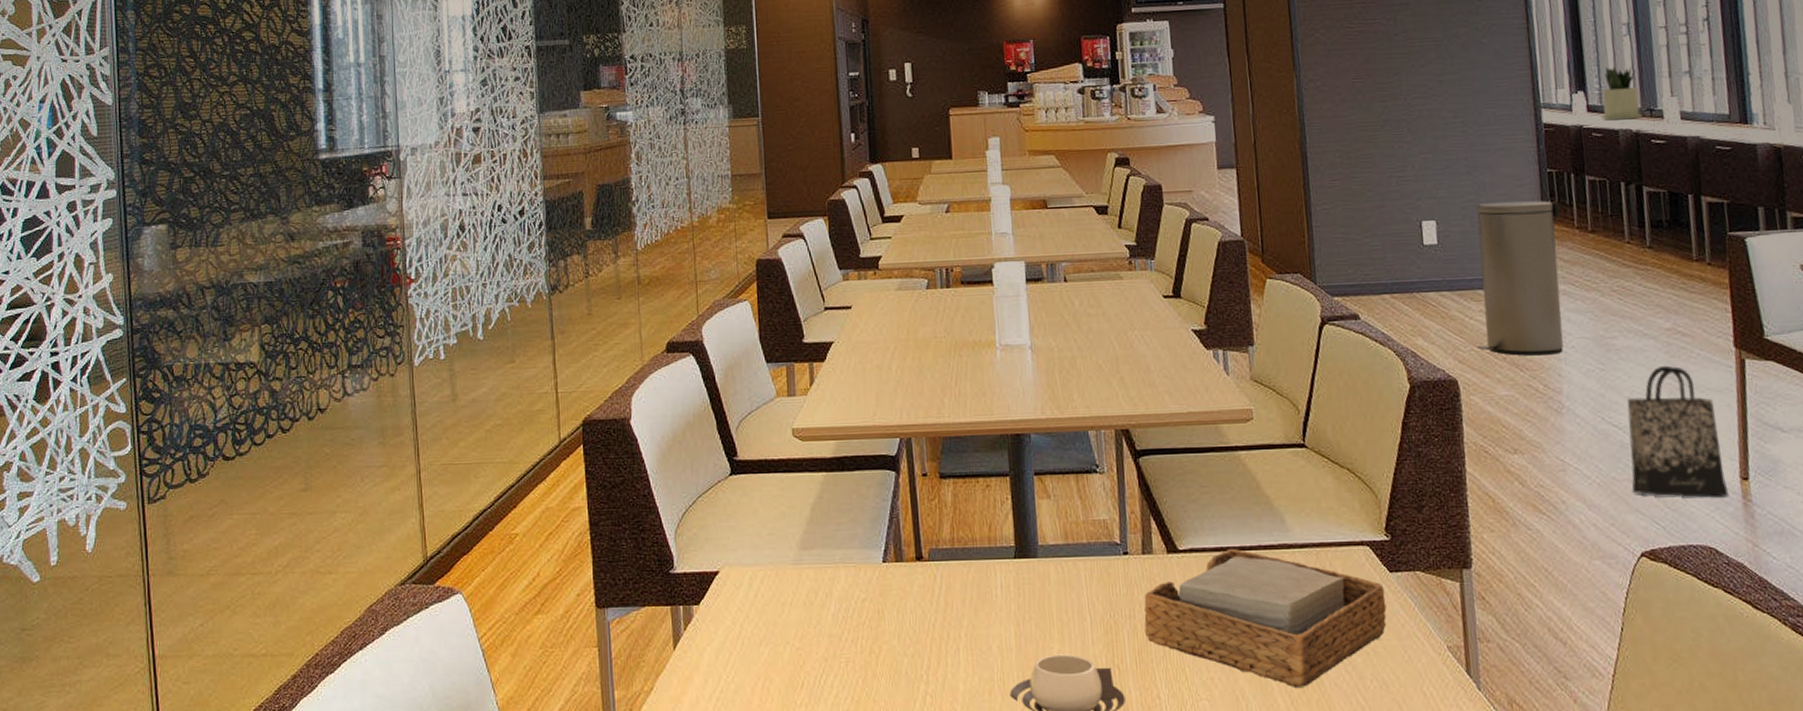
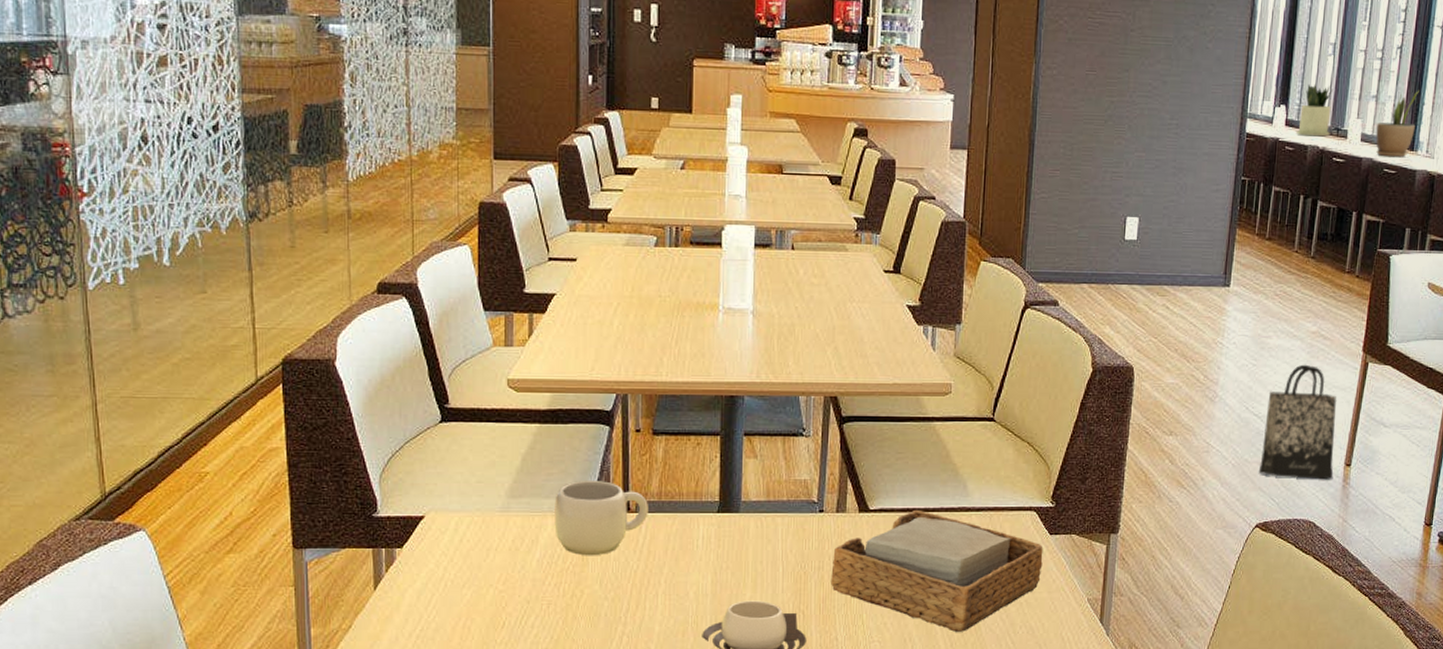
mug: none [846,527,942,609] -> present [554,480,648,556]
pedal bin: present [1477,200,1564,356] -> none [1155,204,1247,349]
potted plant: none [1696,60,1745,133] -> present [1376,90,1419,158]

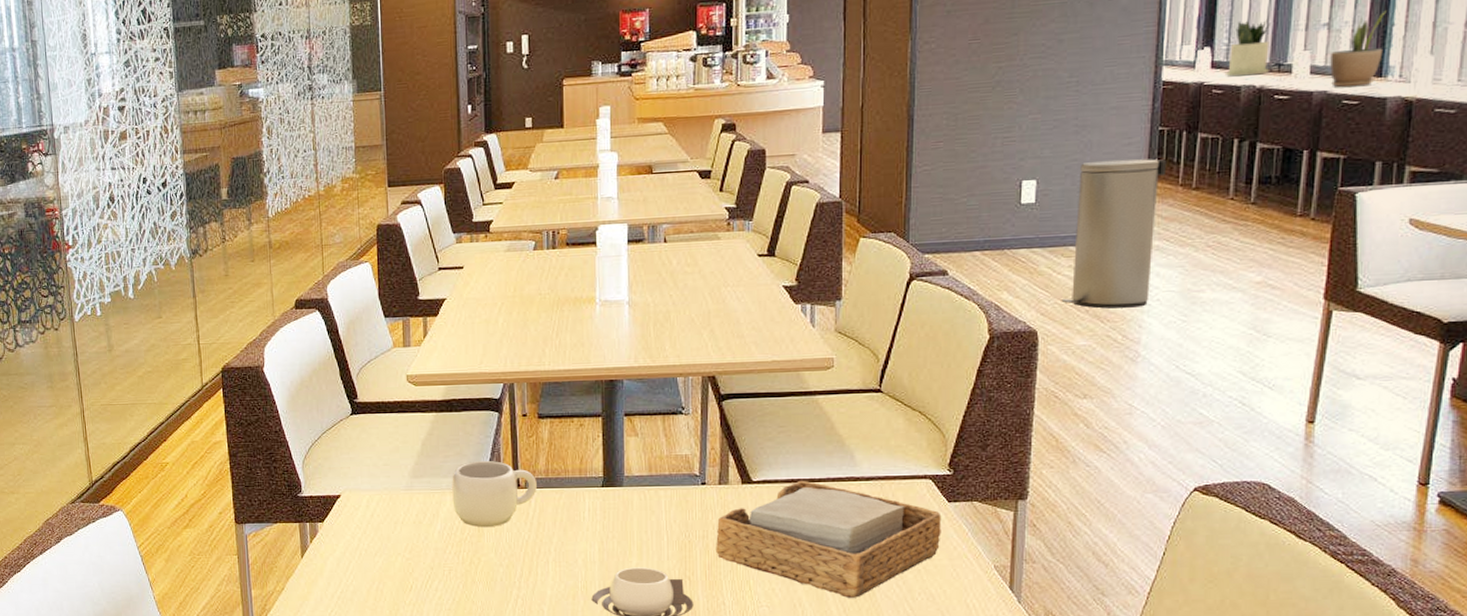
pedal bin: none [1155,204,1247,349] -> present [1061,159,1167,309]
shopping bag: present [1258,364,1337,480] -> none [1195,317,1292,439]

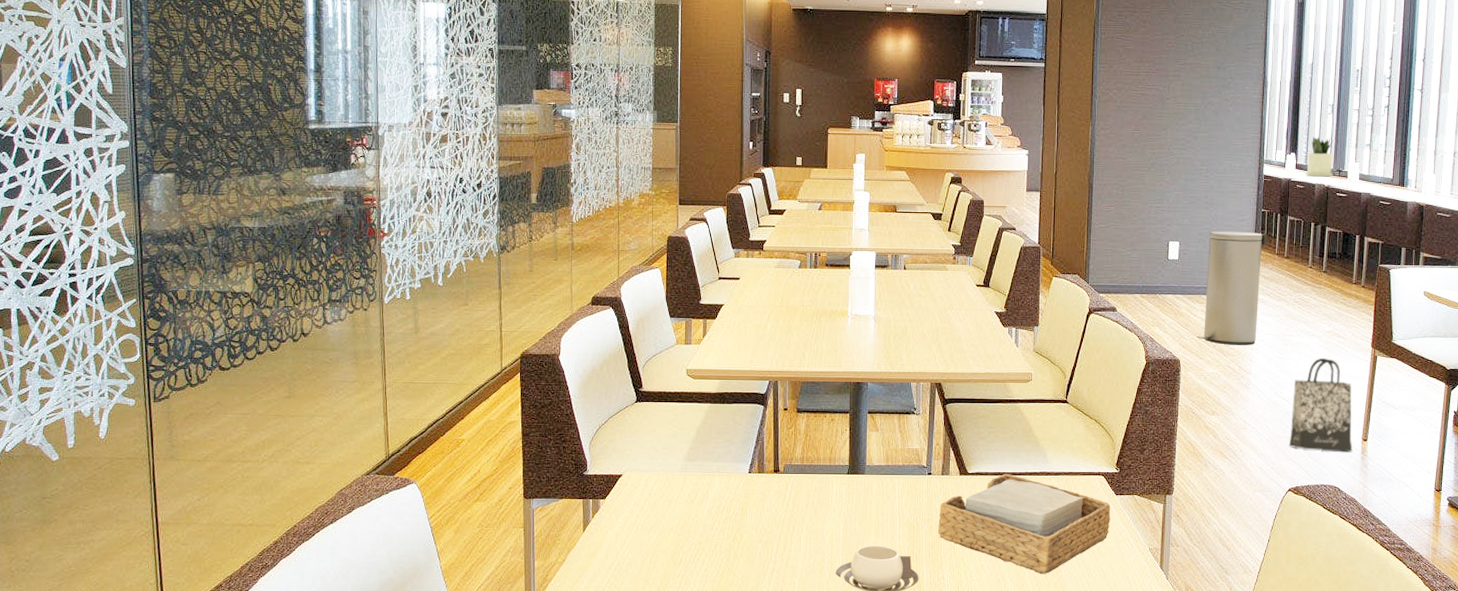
mug: present [452,460,537,528] -> none [721,447,793,508]
shopping bag: none [1195,317,1292,439] -> present [1288,357,1353,452]
potted plant: present [1330,10,1387,87] -> none [1372,139,1406,192]

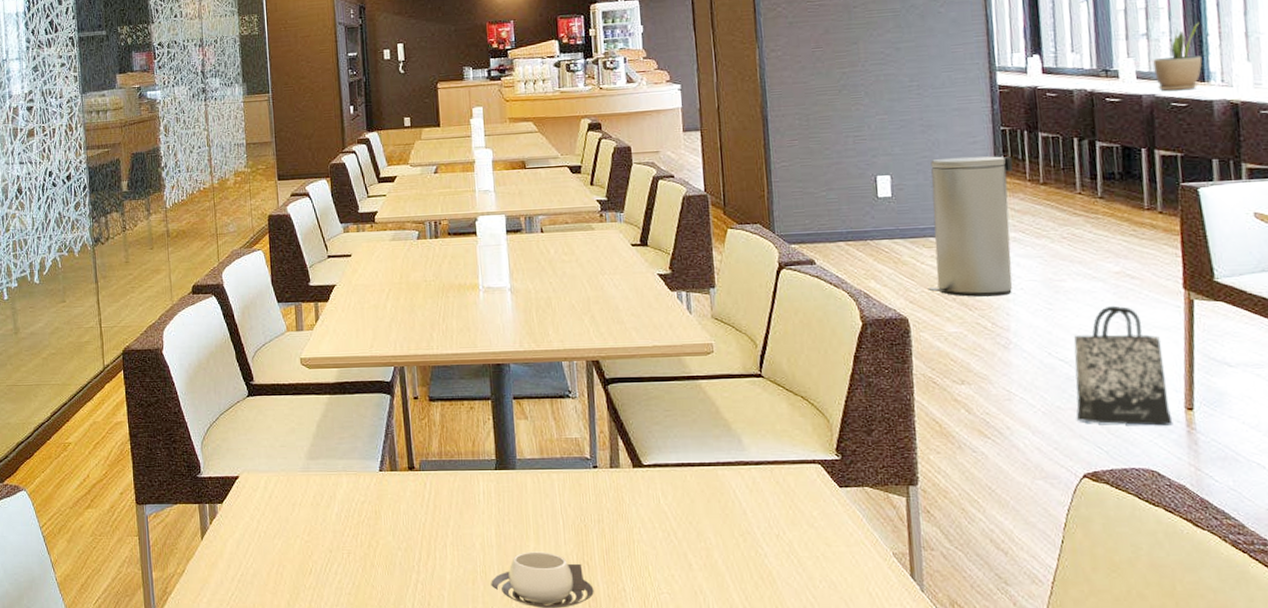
napkin holder: present [938,473,1111,574] -> none [611,464,836,585]
planter: present [1304,136,1334,177] -> none [1055,30,1099,81]
potted plant: none [1372,139,1406,192] -> present [1153,22,1203,91]

